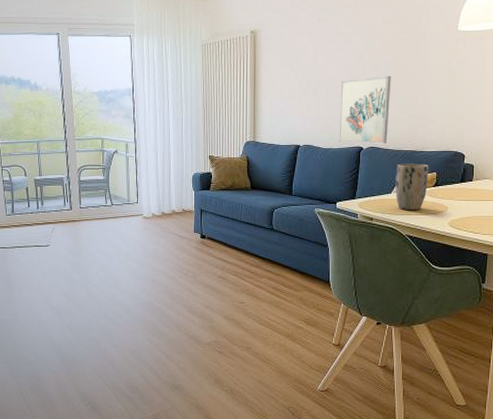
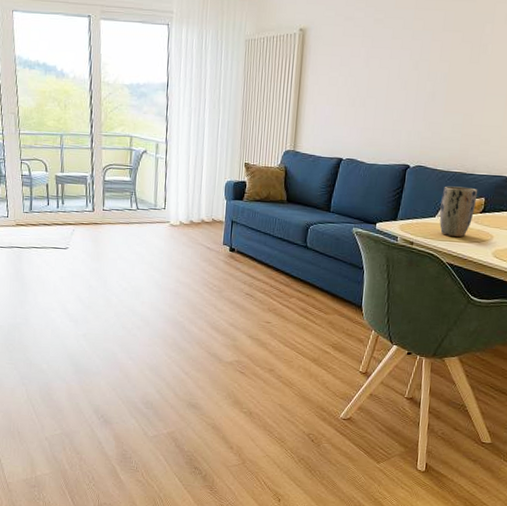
wall art: present [339,75,391,143] -> none [384,88,447,163]

